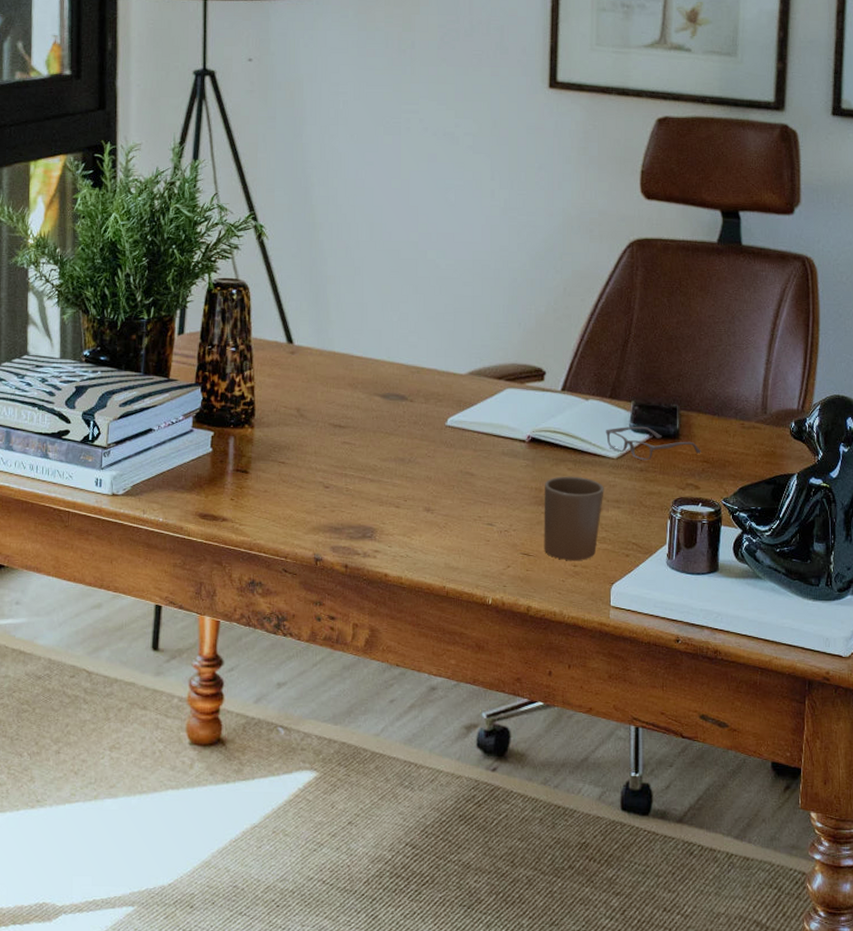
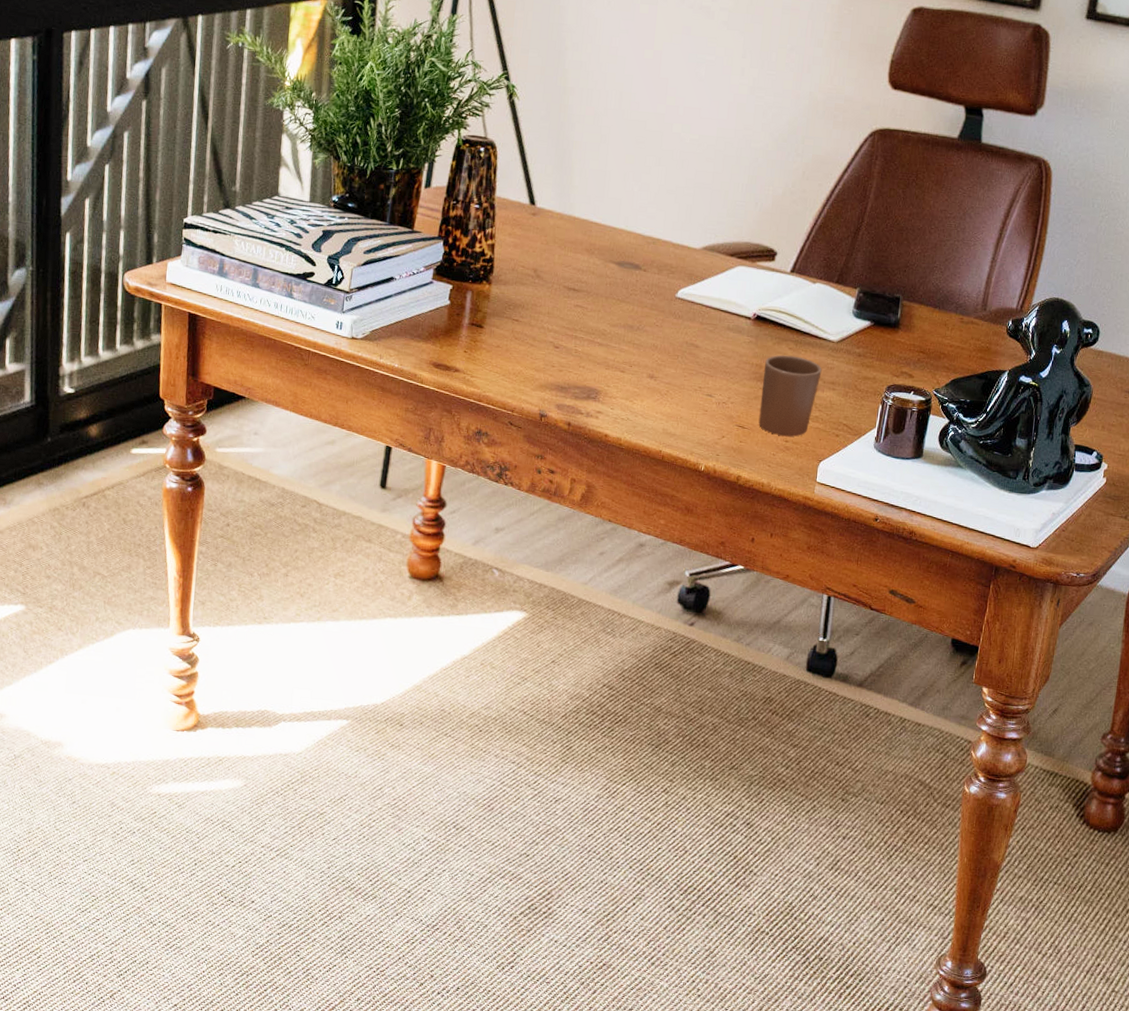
eyeglasses: present [605,427,701,461] -> none [828,312,919,347]

